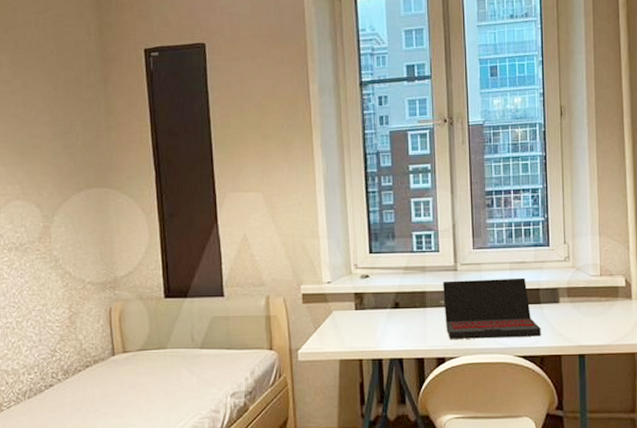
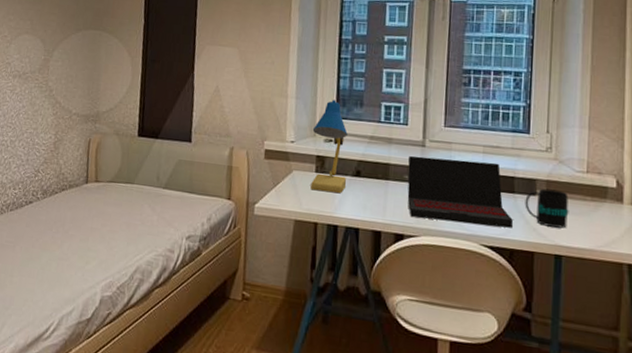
desk lamp: none [348,235,387,328] -> present [310,100,348,194]
mug: none [550,295,588,330] -> present [525,188,569,228]

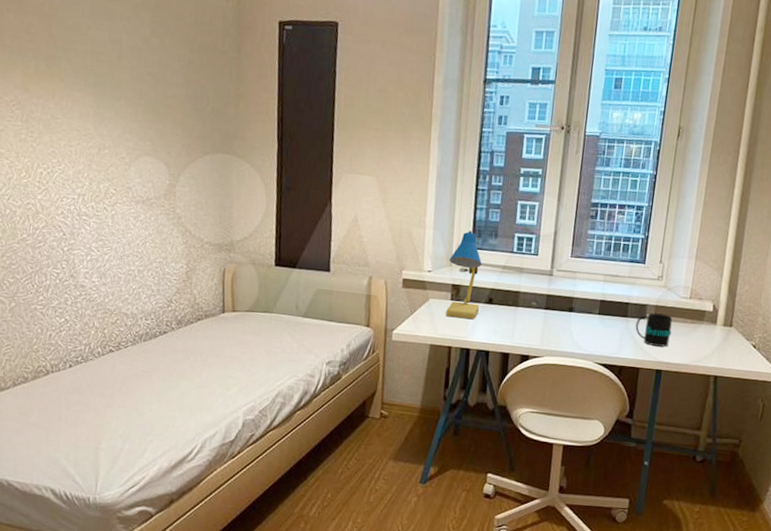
laptop: present [407,155,513,228] -> none [534,284,624,348]

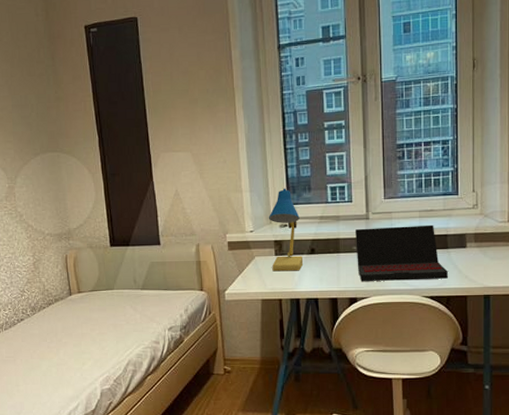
laptop: none [534,284,624,348] -> present [356,224,448,281]
mug: present [635,312,673,347] -> none [457,240,494,273]

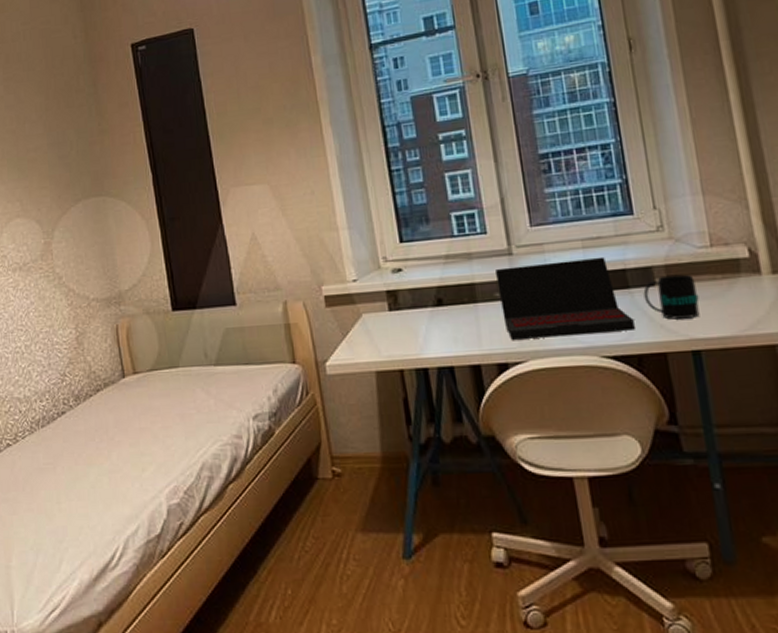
desk lamp: present [268,188,304,272] -> none [375,221,429,333]
mug: none [457,240,494,273] -> present [643,274,700,320]

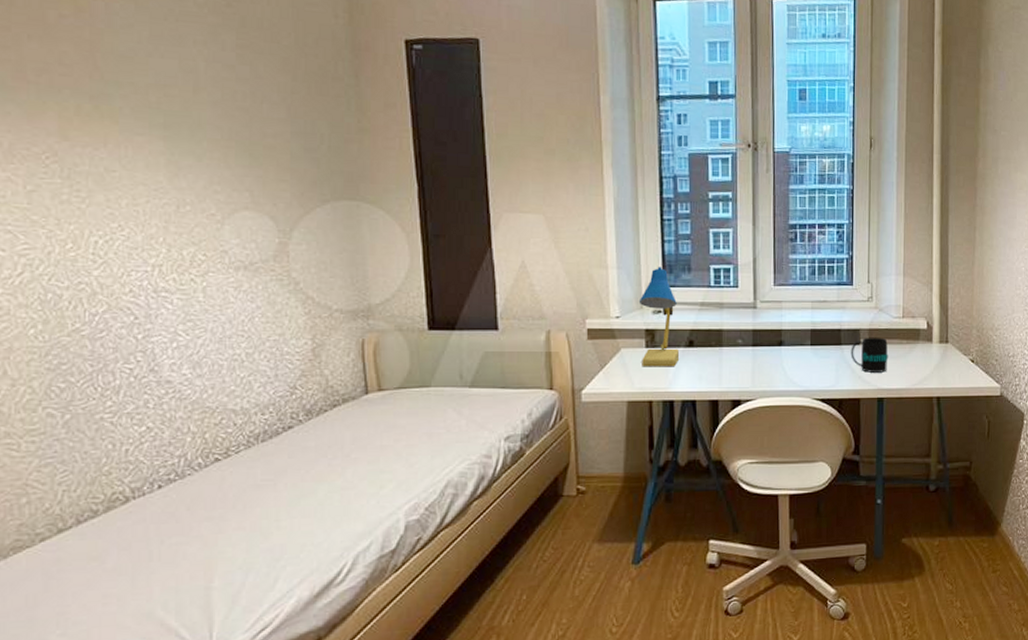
desk lamp: none [375,221,429,333] -> present [638,267,680,367]
laptop: present [496,256,635,340] -> none [741,317,841,381]

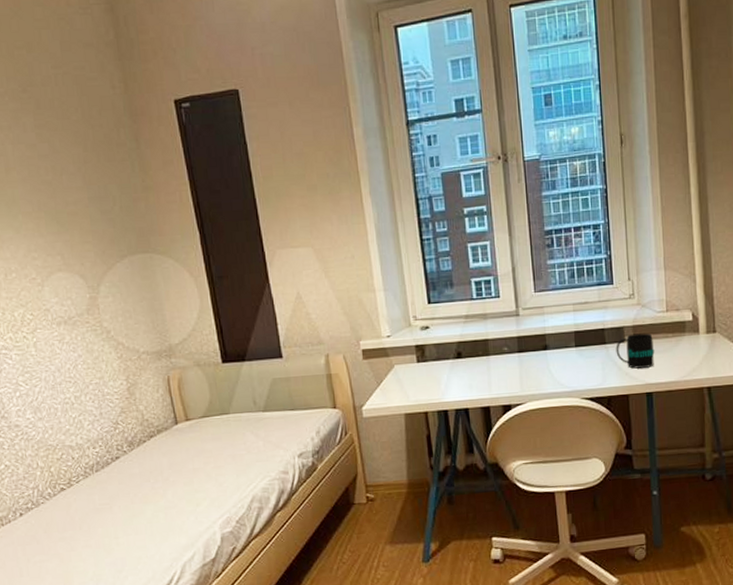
desk lamp: present [638,267,680,367] -> none [406,285,450,381]

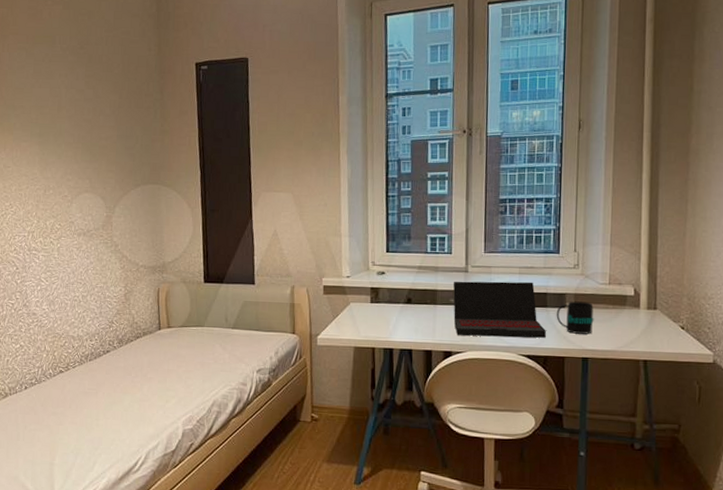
laptop: none [505,318,607,386] -> present [453,281,546,338]

